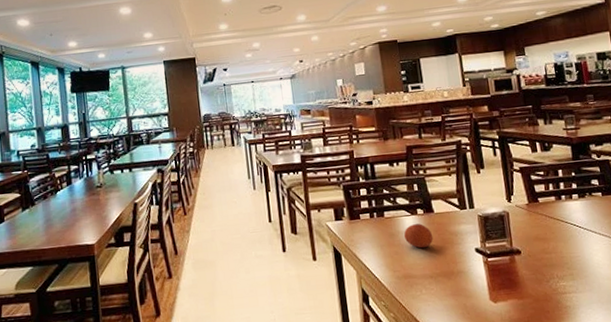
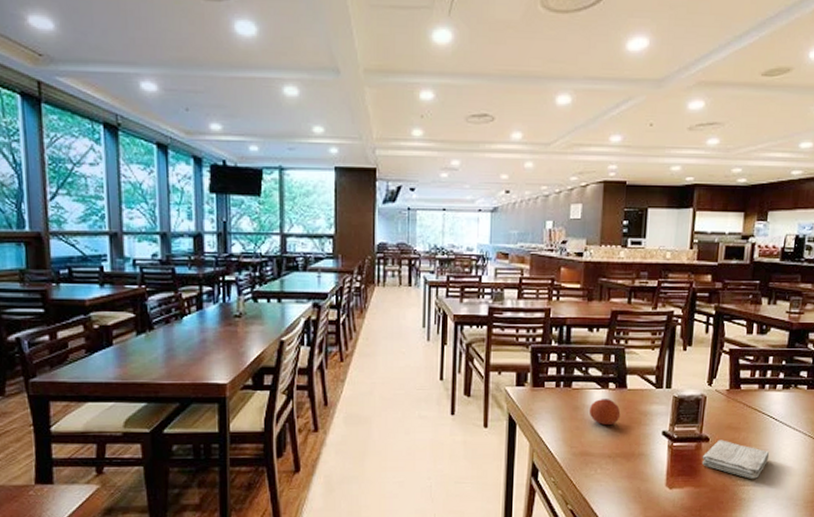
washcloth: none [519,251,583,286] -> present [702,440,770,479]

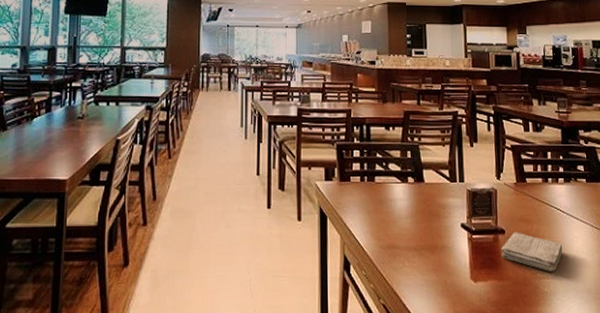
fruit: present [588,399,621,426] -> none [392,192,421,219]

